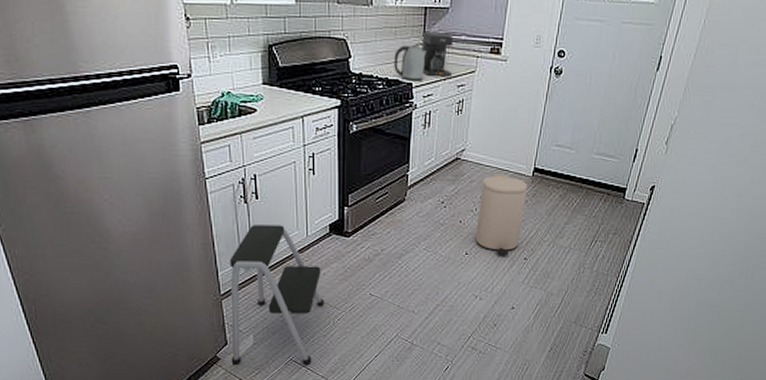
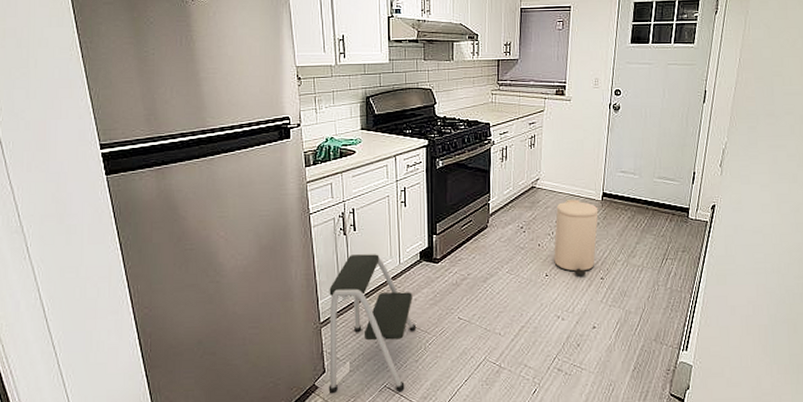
kettle: present [394,44,426,83] -> none [473,90,501,122]
coffee maker: present [422,31,454,76] -> none [496,79,524,116]

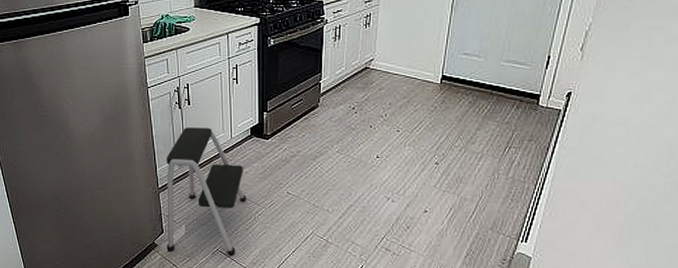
pedal bin: present [554,199,599,275] -> none [386,81,436,159]

